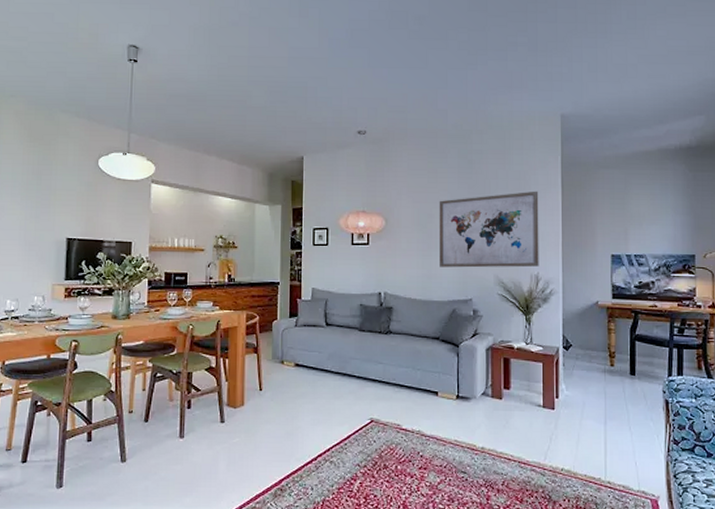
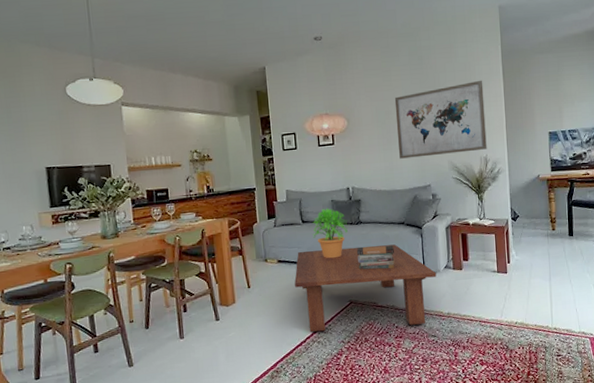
coffee table: none [311,356,472,456] -> present [294,244,436,332]
potted plant: none [336,312,376,369] -> present [313,207,349,259]
book stack: none [383,359,425,388] -> present [356,245,395,270]

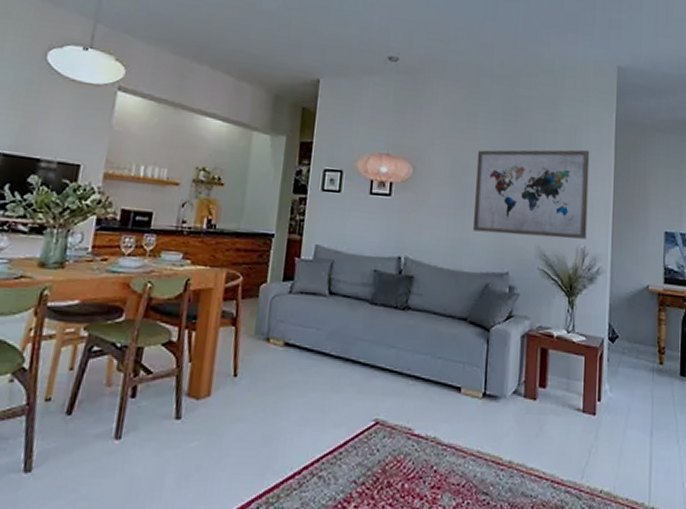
coffee table: present [294,244,436,332] -> none [301,334,501,472]
potted plant: present [313,207,349,259] -> none [340,279,391,353]
book stack: present [356,245,395,270] -> none [395,342,448,382]

